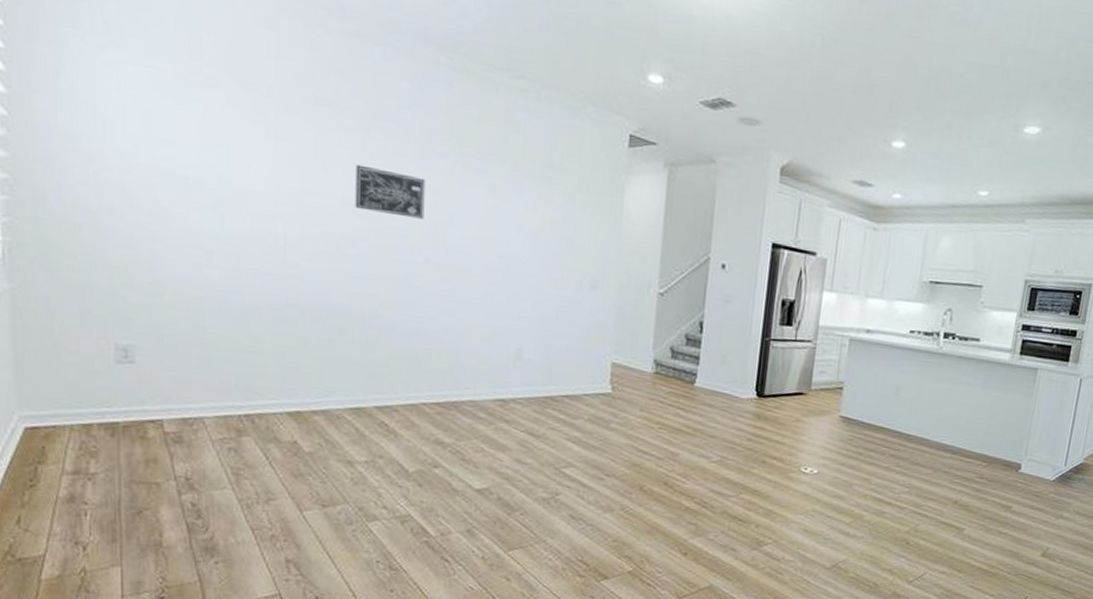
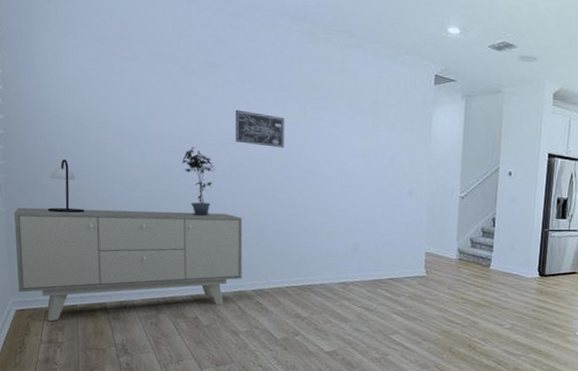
sideboard: none [23,284,364,445] -> present [13,207,243,322]
table lamp: none [76,219,132,296] -> present [48,159,84,214]
potted plant: none [277,211,327,306] -> present [181,147,216,216]

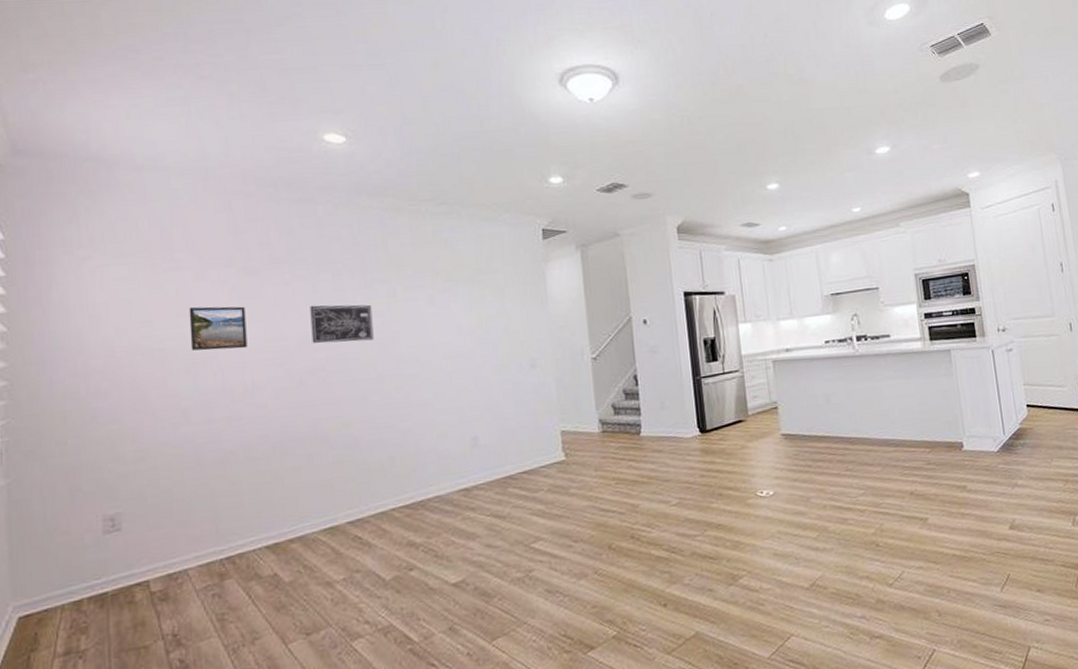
sideboard: present [13,207,243,322] -> none [18,431,333,624]
table lamp: present [48,159,84,214] -> none [67,403,117,474]
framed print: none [140,93,184,137] -> present [189,306,247,351]
potted plant: present [181,147,216,216] -> none [245,358,291,441]

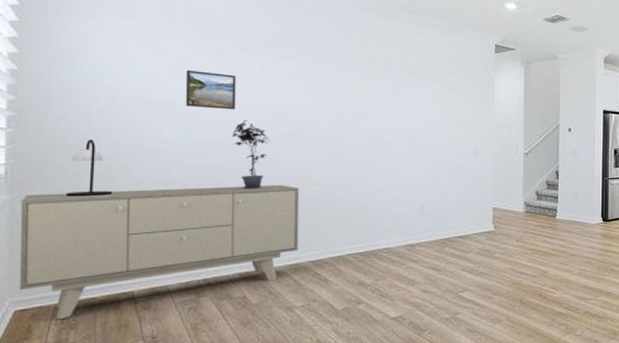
sideboard: none [18,431,333,624] -> present [20,185,300,320]
table lamp: none [67,403,117,474] -> present [66,140,112,197]
potted plant: none [245,358,291,441] -> present [231,120,271,189]
wall art: present [310,304,374,343] -> none [292,82,346,117]

